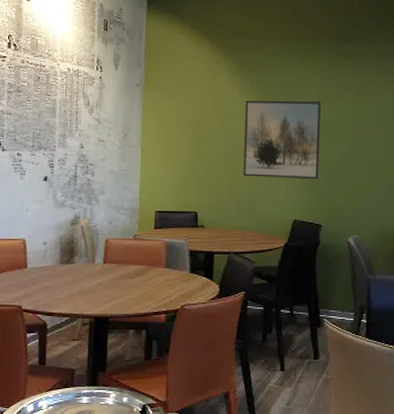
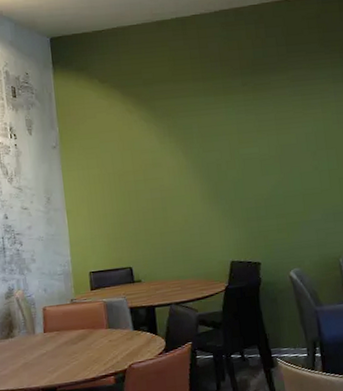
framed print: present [243,100,321,179] -> none [165,137,250,225]

